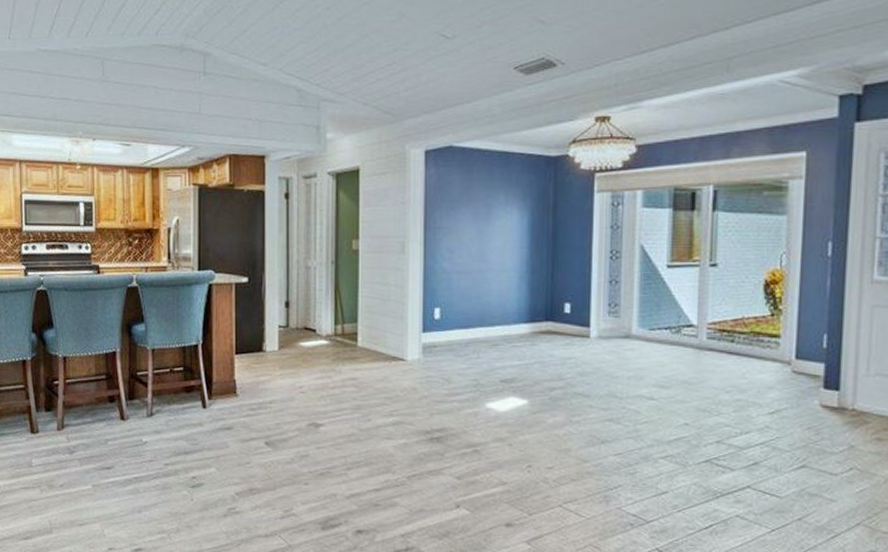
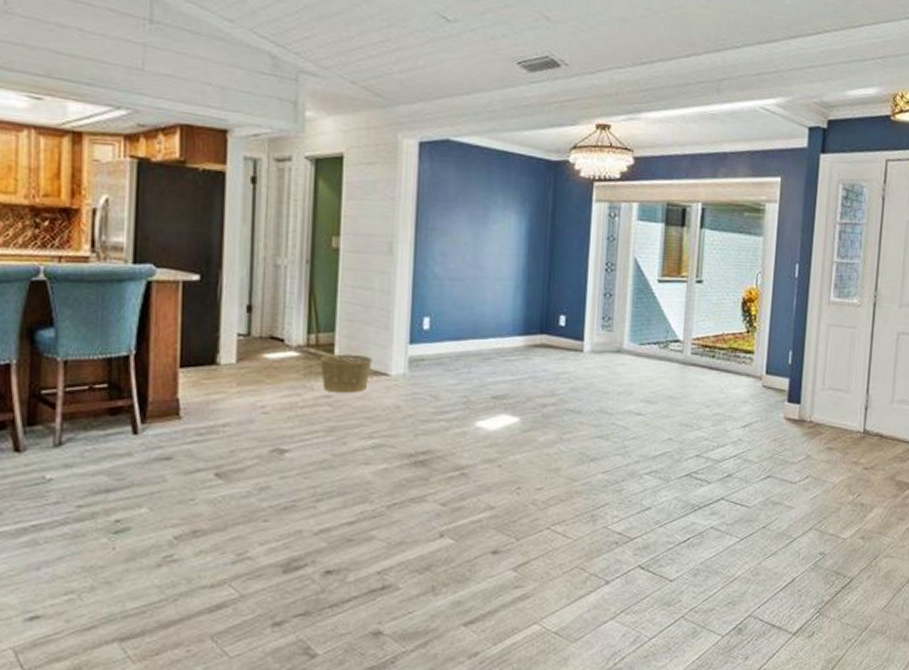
basket: none [346,341,390,377] -> present [320,353,372,394]

